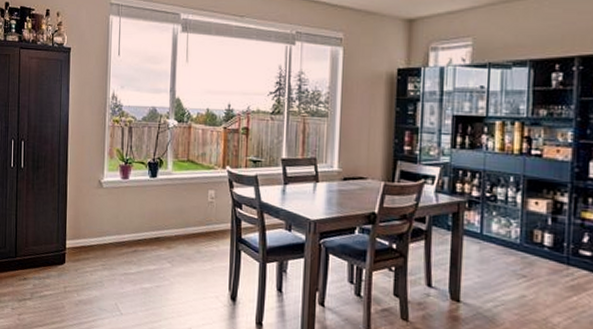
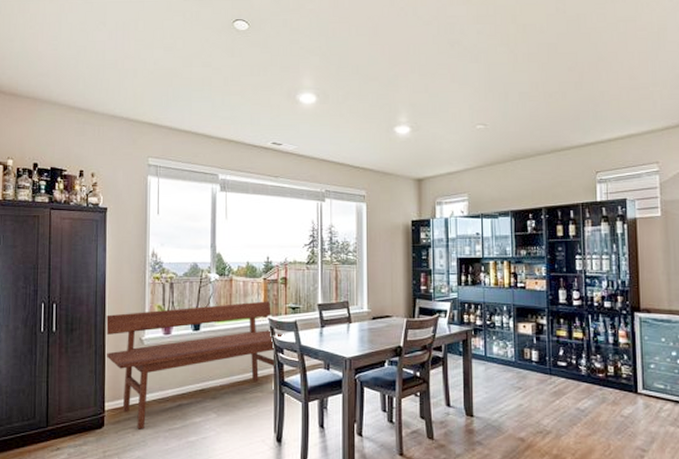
bench: none [68,151,245,271] -> present [106,301,285,429]

